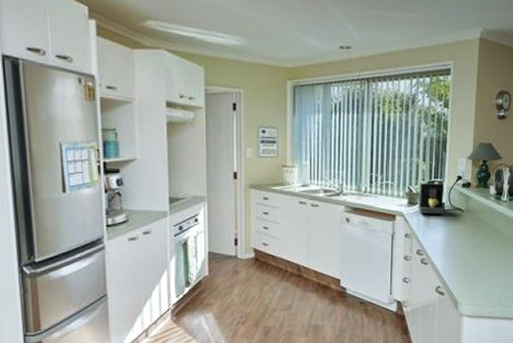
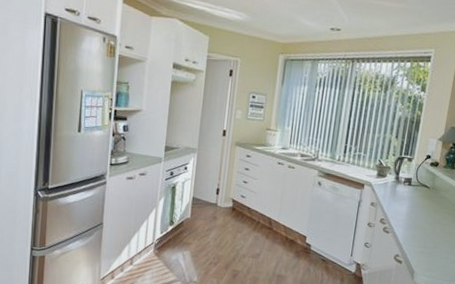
coffee maker: present [418,183,445,214] -> none [386,157,414,189]

